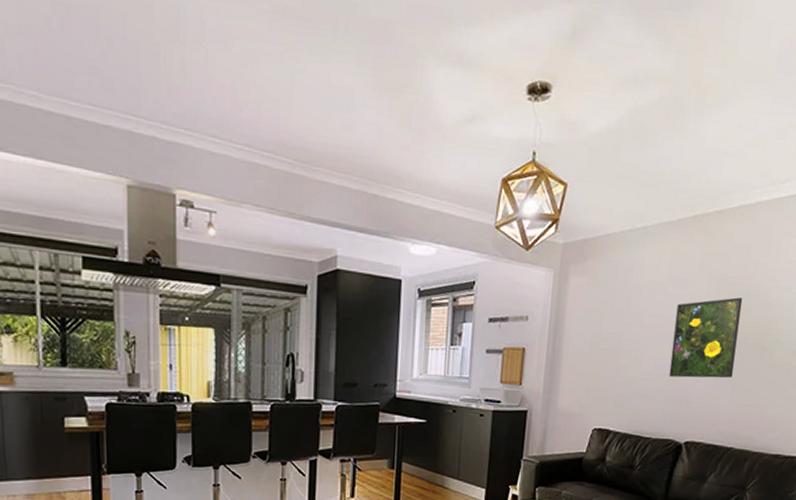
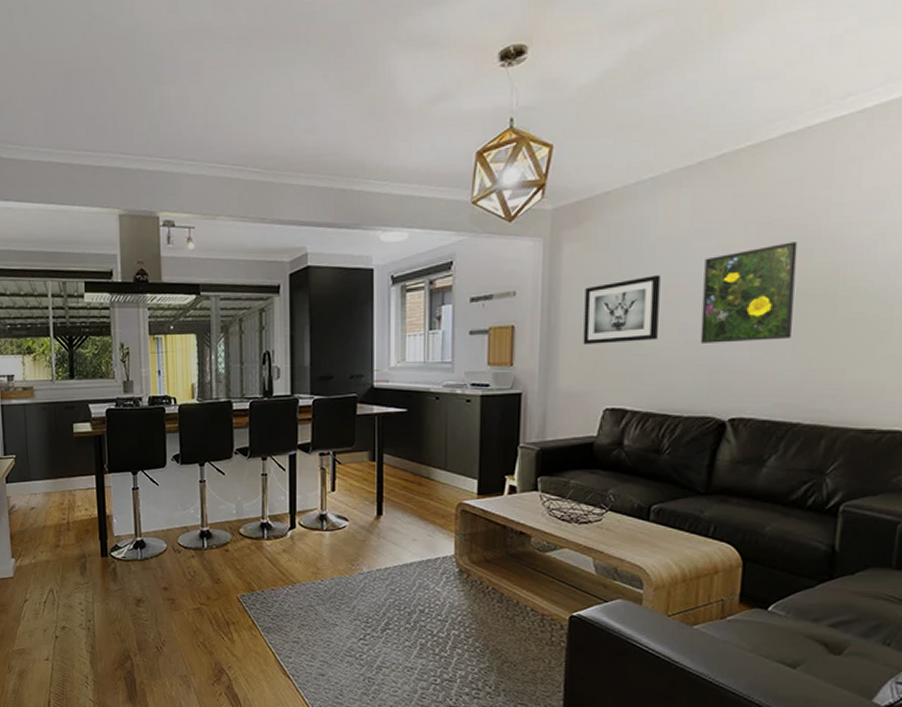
wall art: none [580,314,644,371] -> present [583,275,661,344]

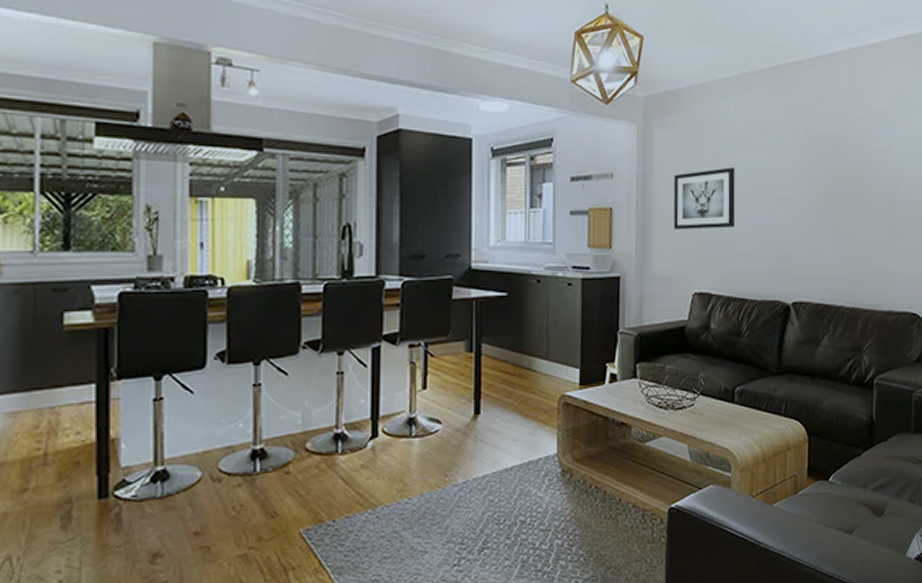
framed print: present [700,242,798,343] -> none [768,147,833,233]

